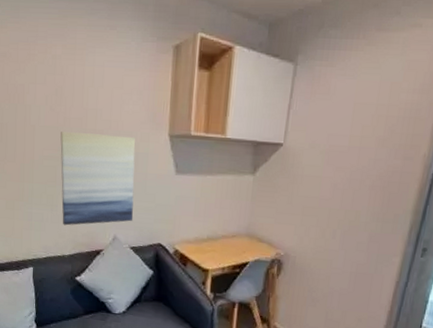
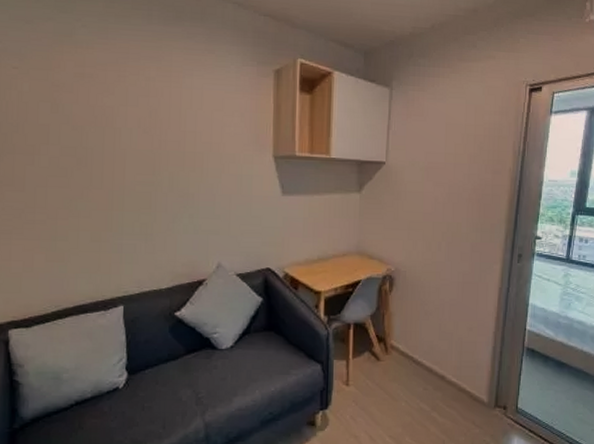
wall art: present [60,132,136,226] -> none [155,155,239,256]

